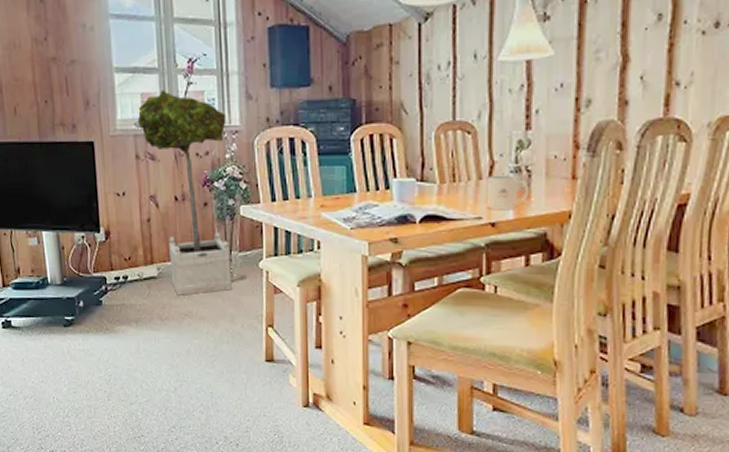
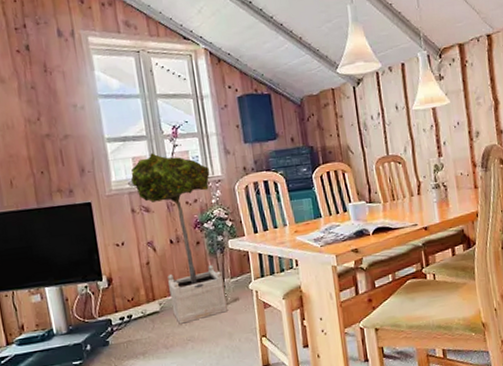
mug: present [486,175,530,211] -> none [417,190,448,218]

